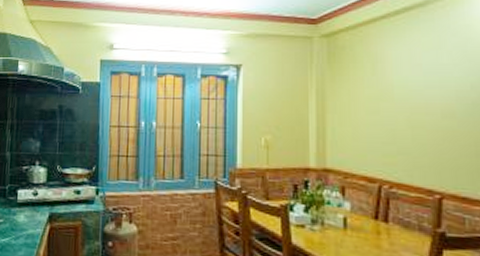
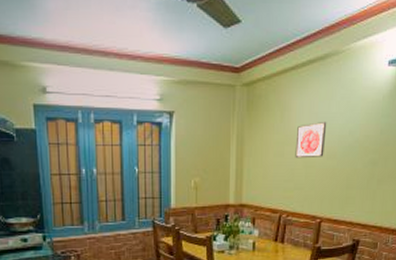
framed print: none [394,75,437,117] -> present [295,122,327,159]

